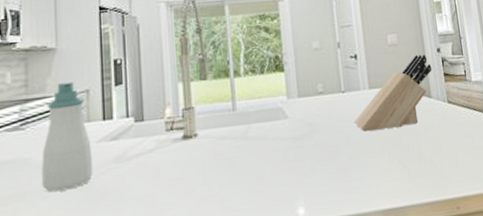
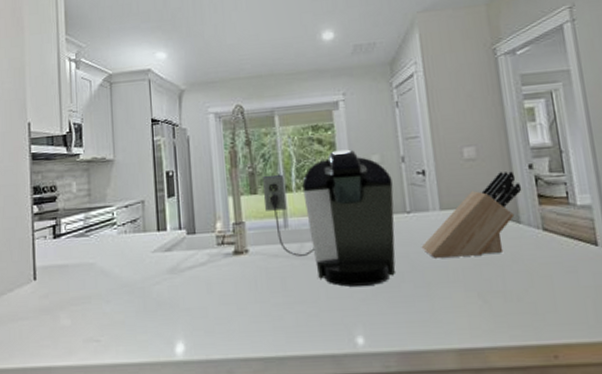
soap bottle: present [42,81,94,192] -> none [104,192,150,297]
coffee maker: none [212,36,332,163] -> present [262,149,396,287]

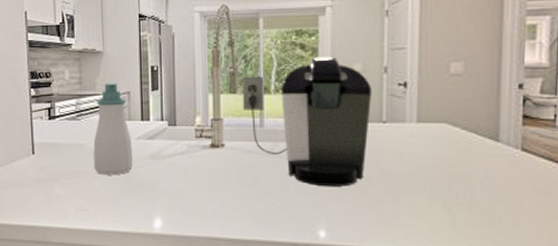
soap bottle: none [104,192,150,297] -> present [93,83,134,175]
knife block: present [421,171,522,258] -> none [392,90,507,169]

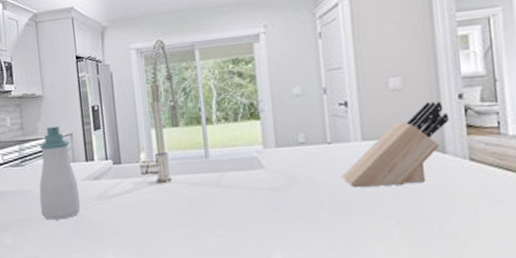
coffee maker: present [242,56,372,187] -> none [183,81,315,213]
knife block: none [392,90,507,169] -> present [341,101,450,187]

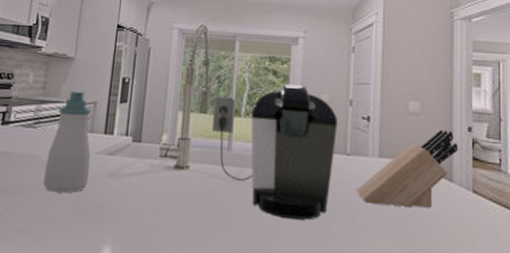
coffee maker: none [183,81,315,213] -> present [211,84,338,220]

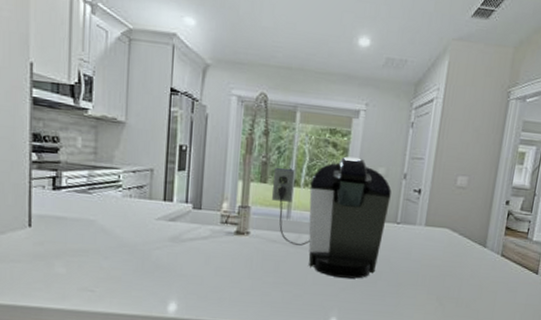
soap bottle: present [43,90,92,193] -> none [105,157,152,256]
knife block: present [355,130,459,207] -> none [401,203,496,268]

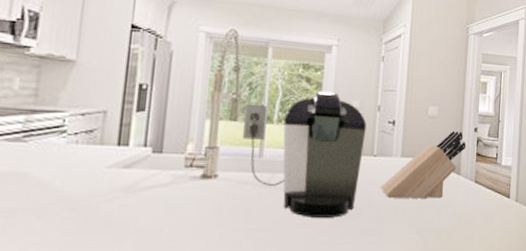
knife block: none [401,203,496,268] -> present [380,131,466,198]

